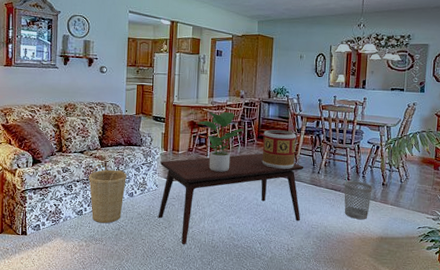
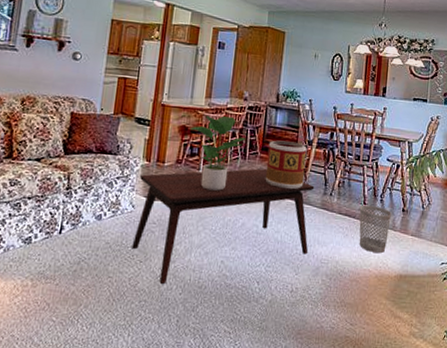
basket: present [89,164,127,224] -> none [44,176,95,256]

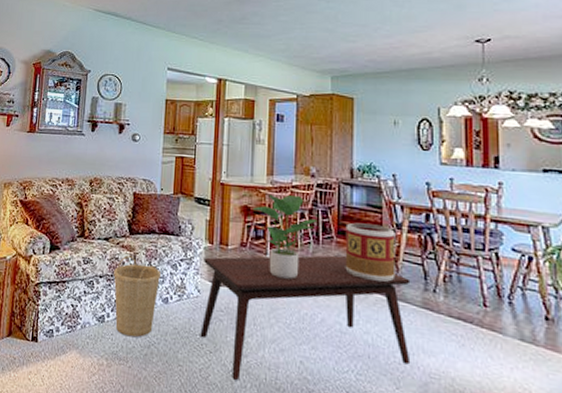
basket: none [44,176,95,256] -> present [114,256,160,338]
wastebasket: present [359,205,391,254] -> none [478,307,528,375]

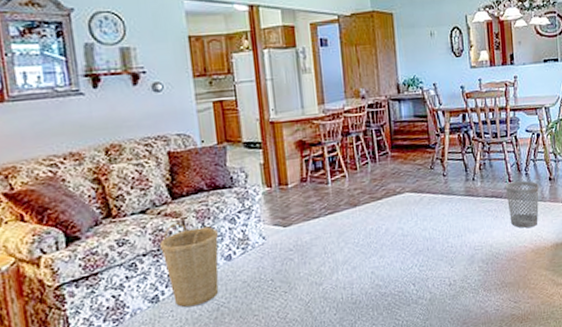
coffee table: present [200,255,411,380] -> none [264,168,460,309]
potted plant: present [252,194,317,279] -> none [307,120,372,204]
decorative container: present [345,222,396,282] -> none [398,132,443,185]
wastebasket: none [478,307,528,375] -> present [505,180,539,229]

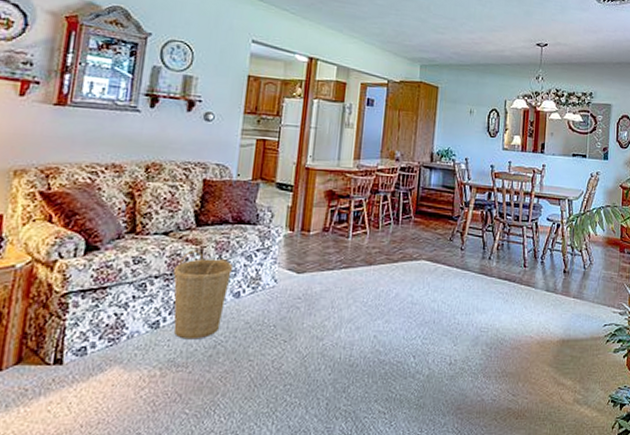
wastebasket: present [505,180,539,229] -> none [519,267,552,319]

